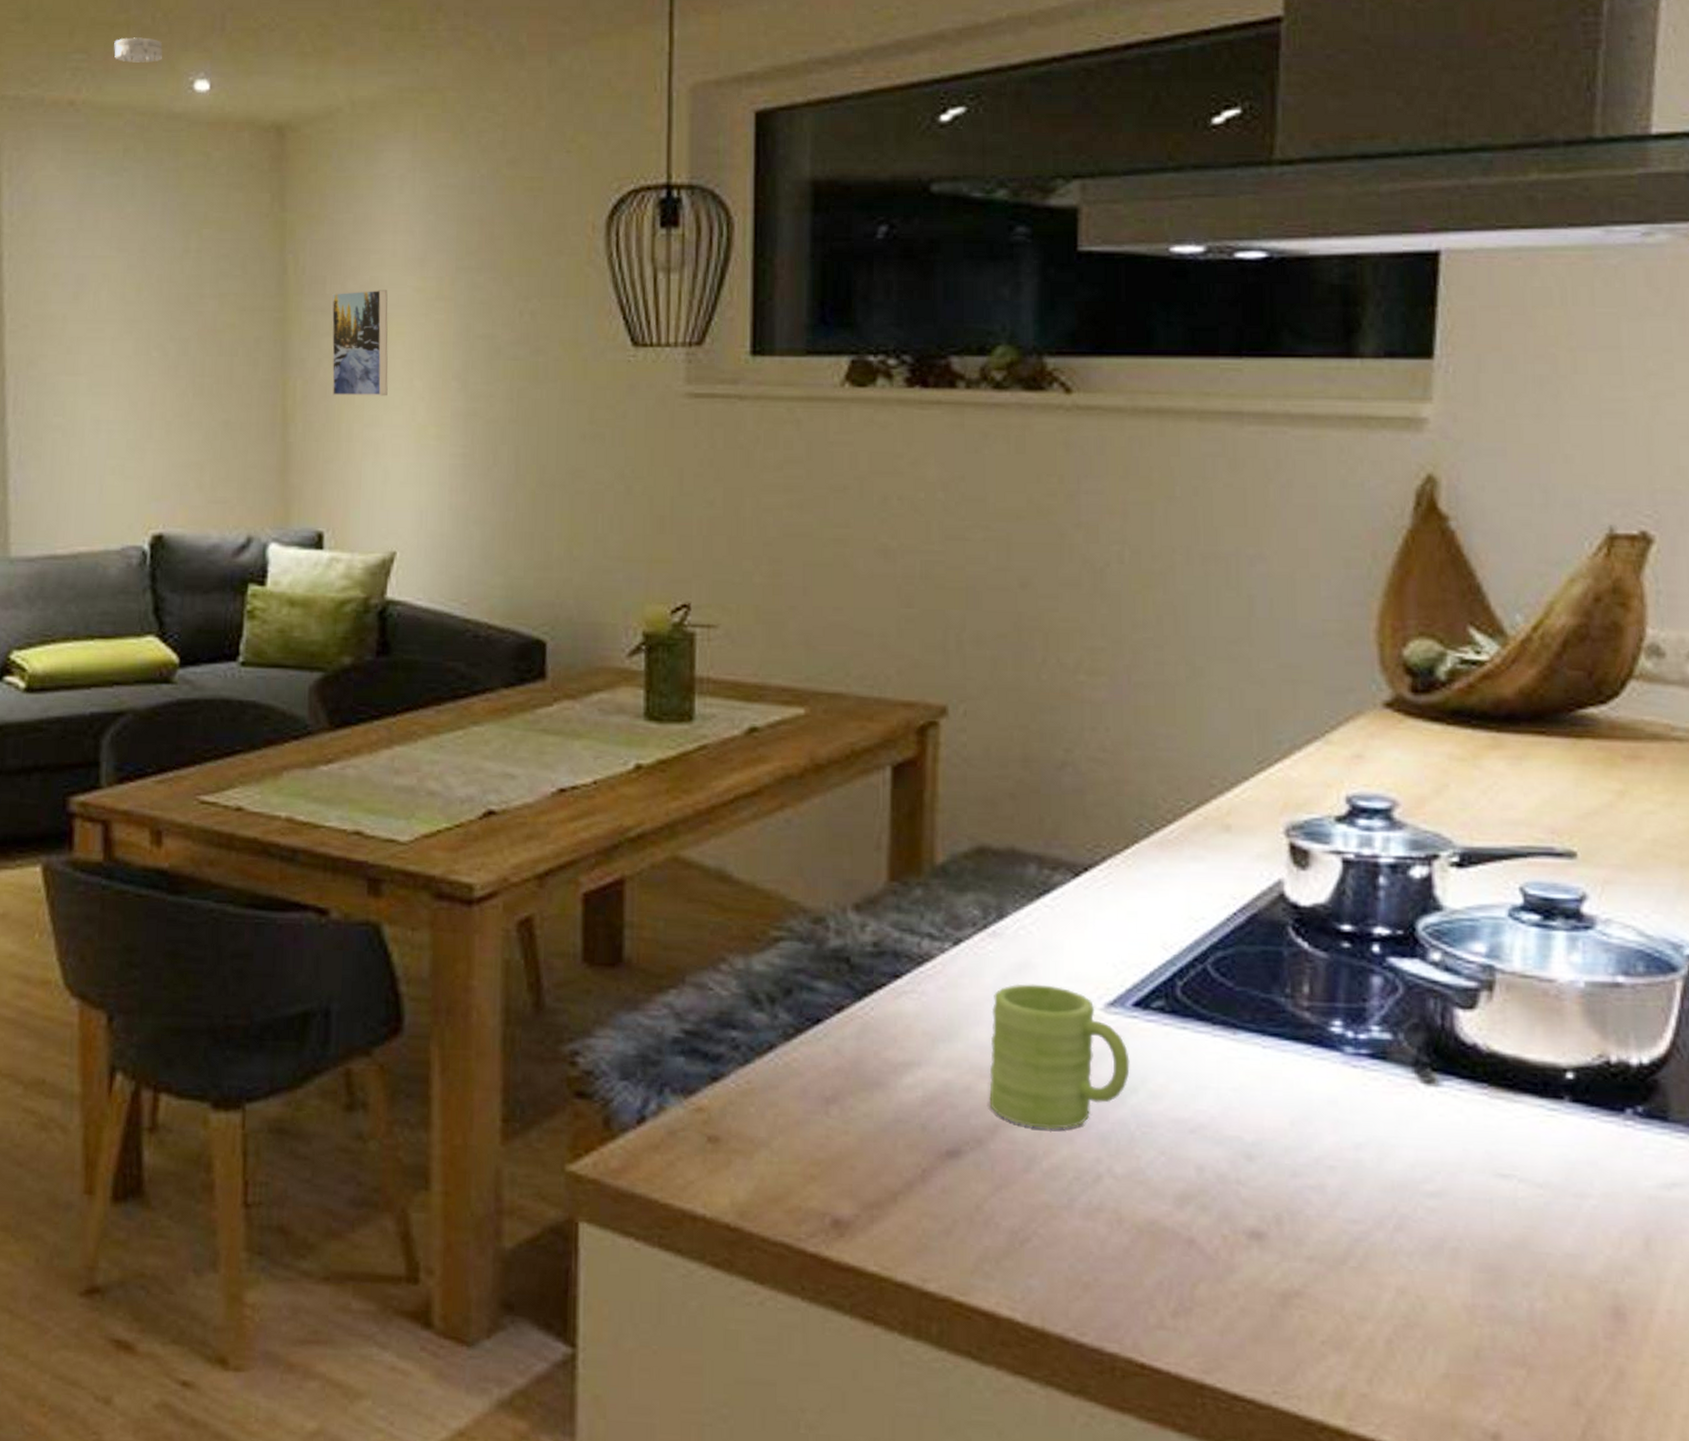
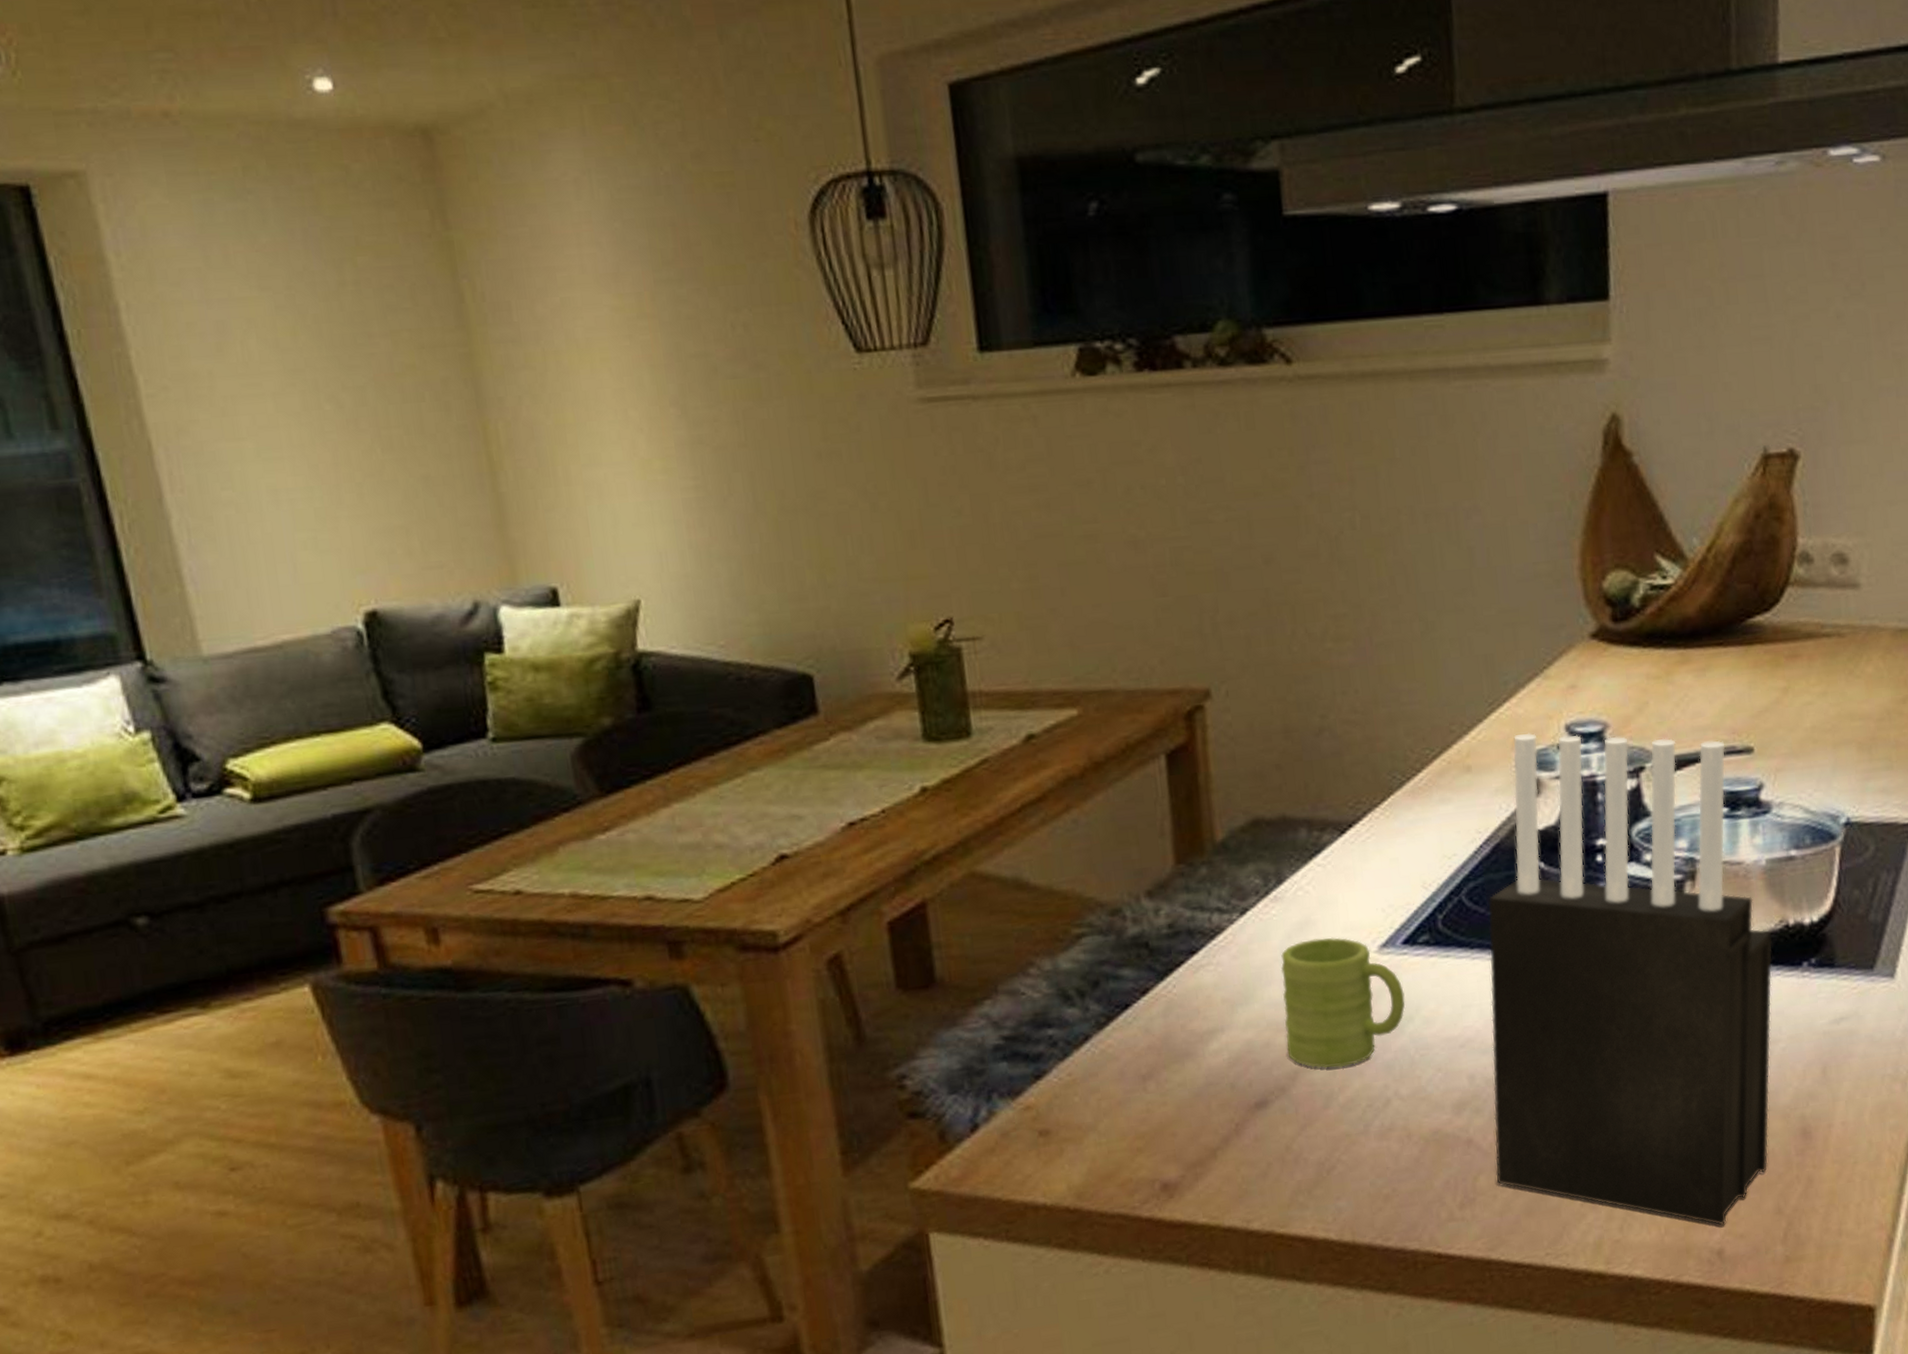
smoke detector: present [114,37,163,63] -> none [204,28,268,60]
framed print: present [332,290,388,396] -> none [520,311,602,436]
knife block: none [1219,799,1588,1405] -> present [1488,732,1773,1226]

